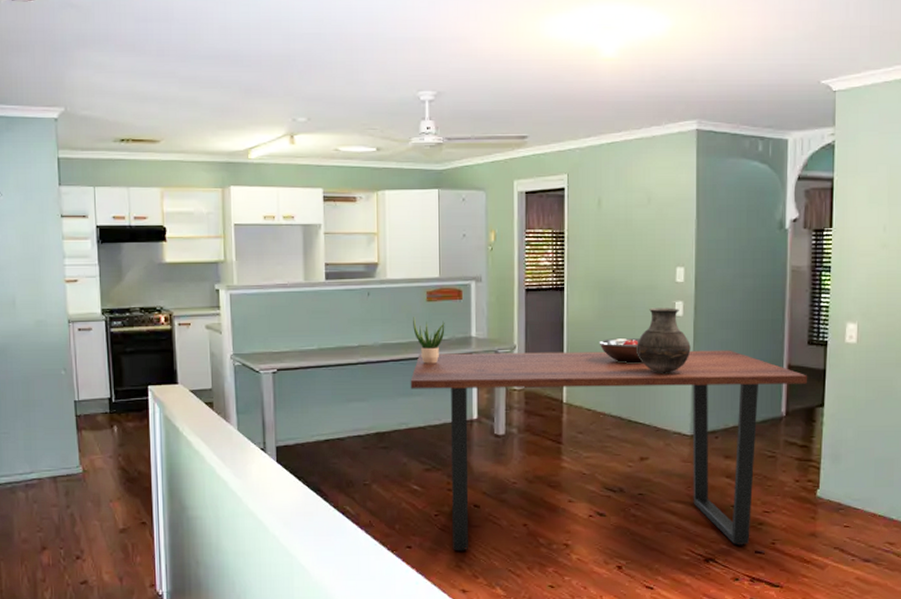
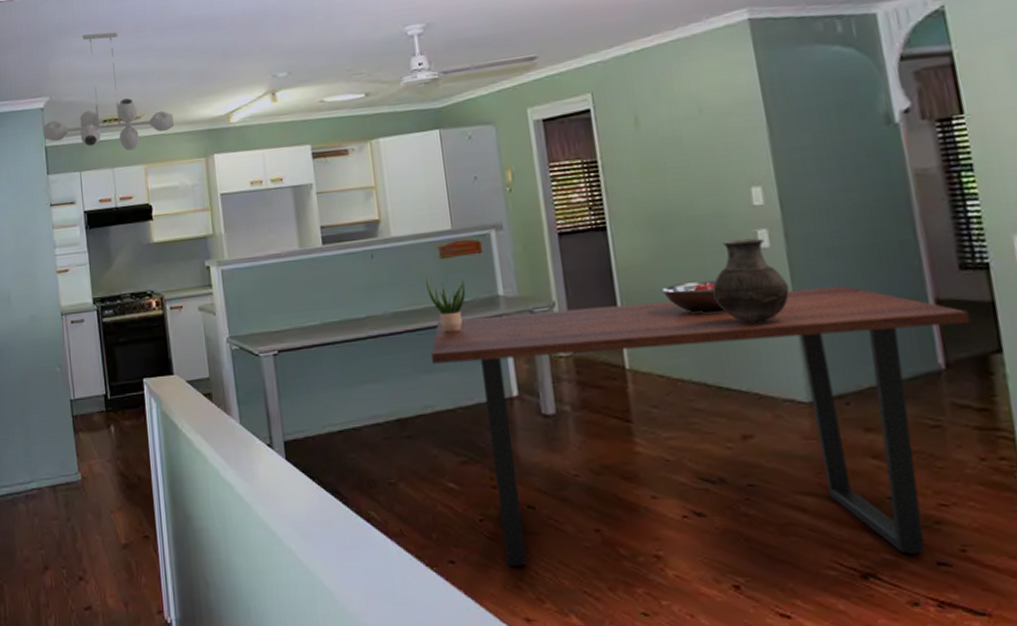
ceiling light fixture: none [57,50,194,172] -> present [43,32,175,151]

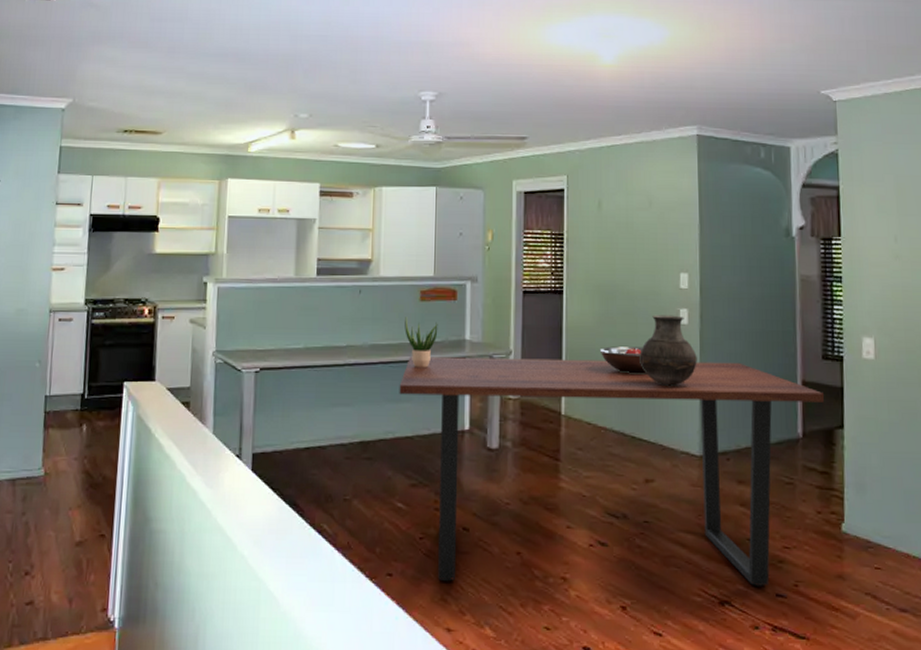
ceiling light fixture: present [43,32,175,151] -> none [61,46,195,163]

